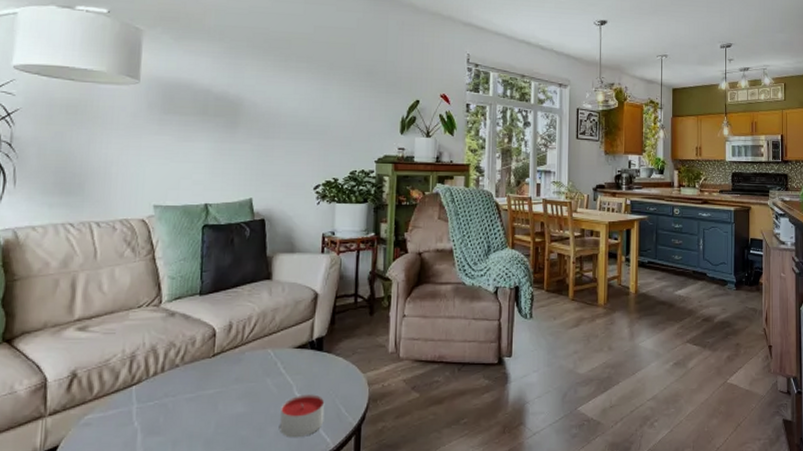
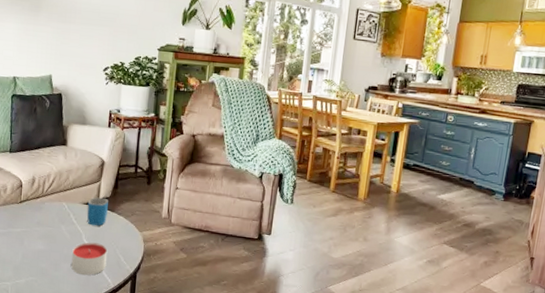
mug: none [298,337,324,374] -> present [86,197,108,226]

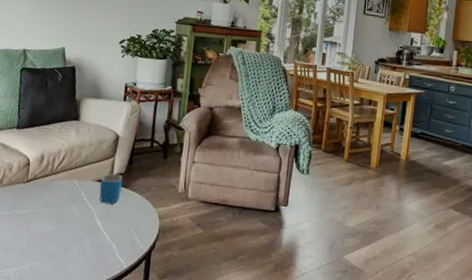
candle: present [71,242,108,276] -> none [81,221,121,257]

